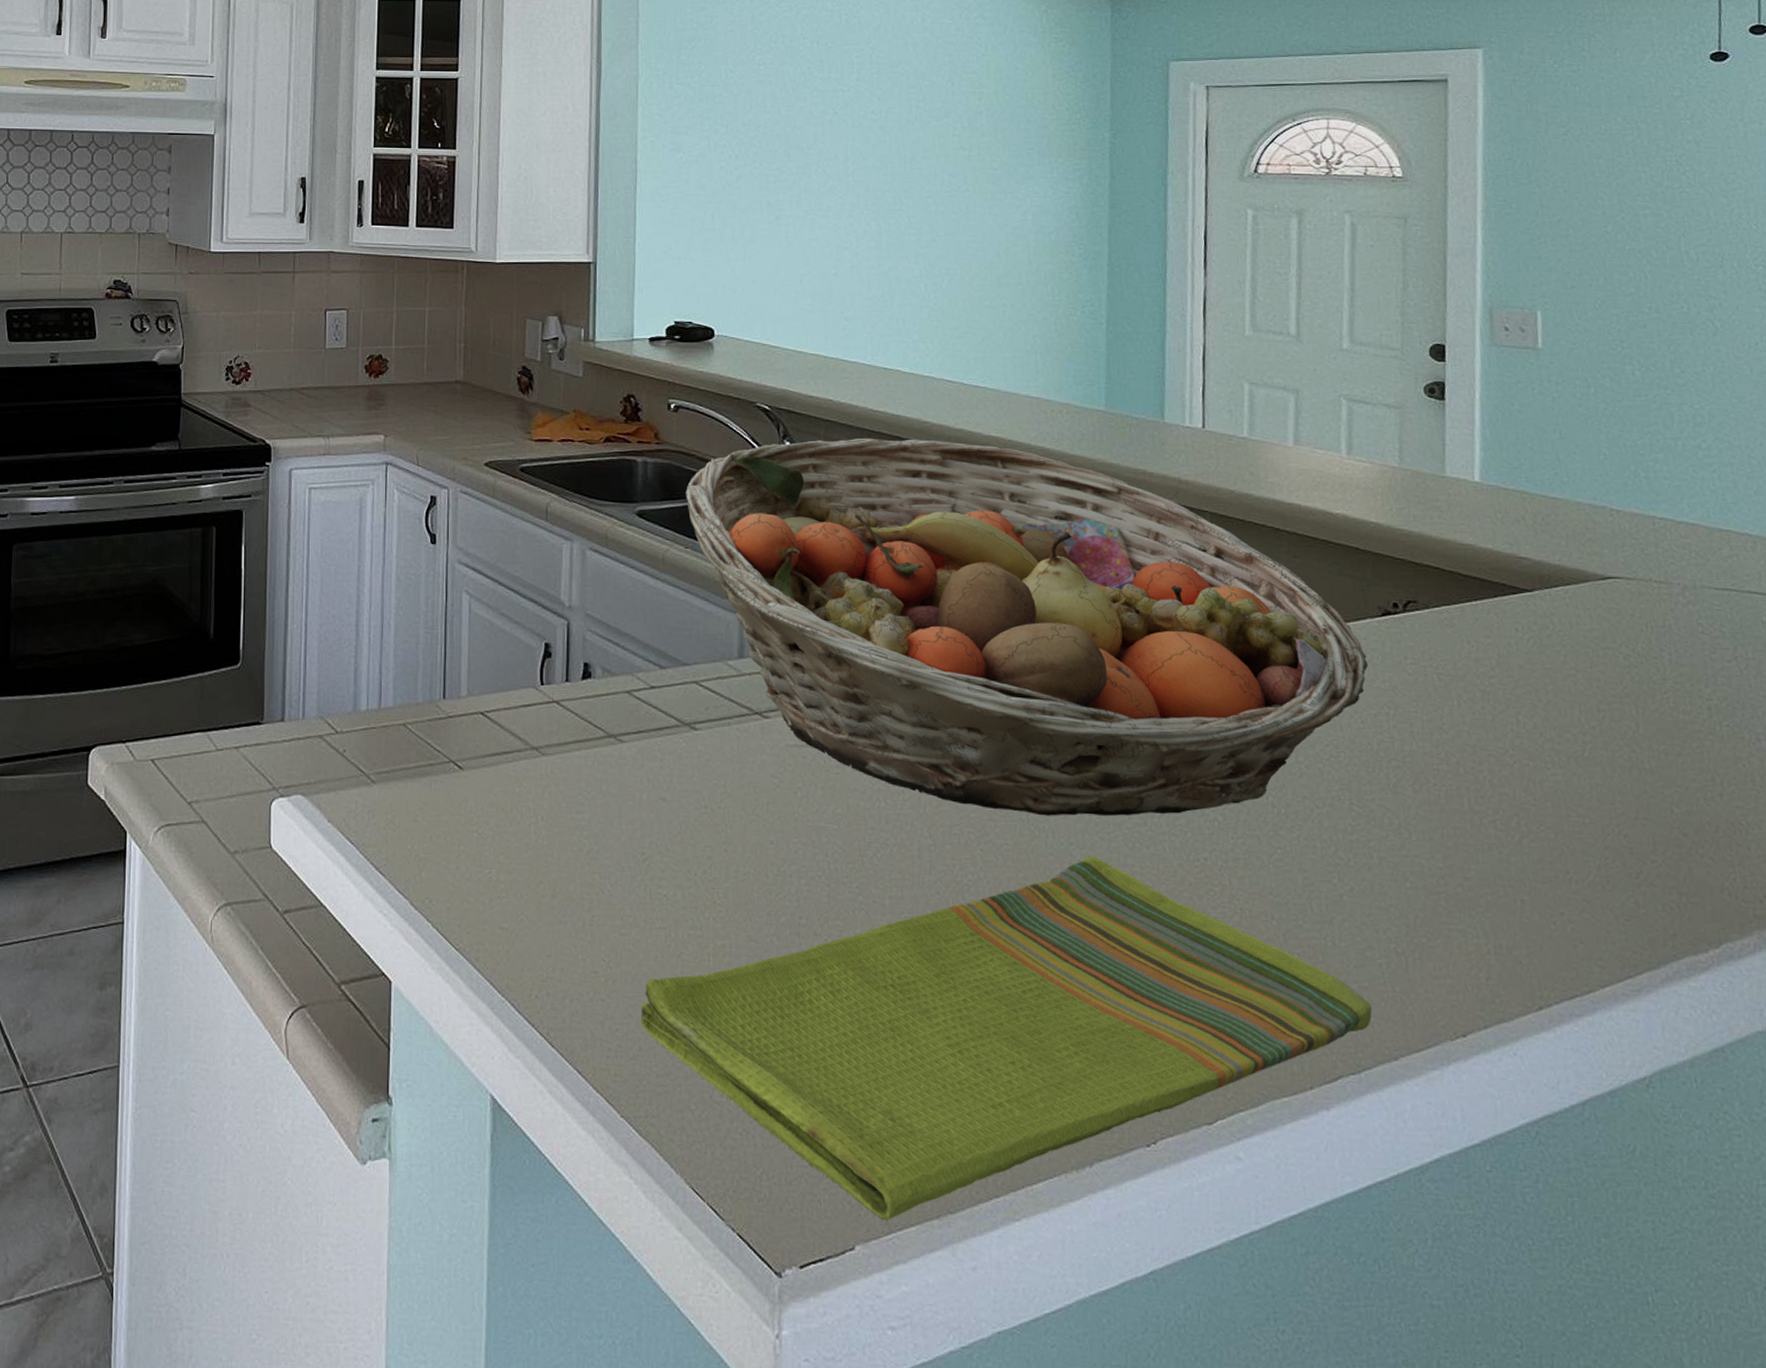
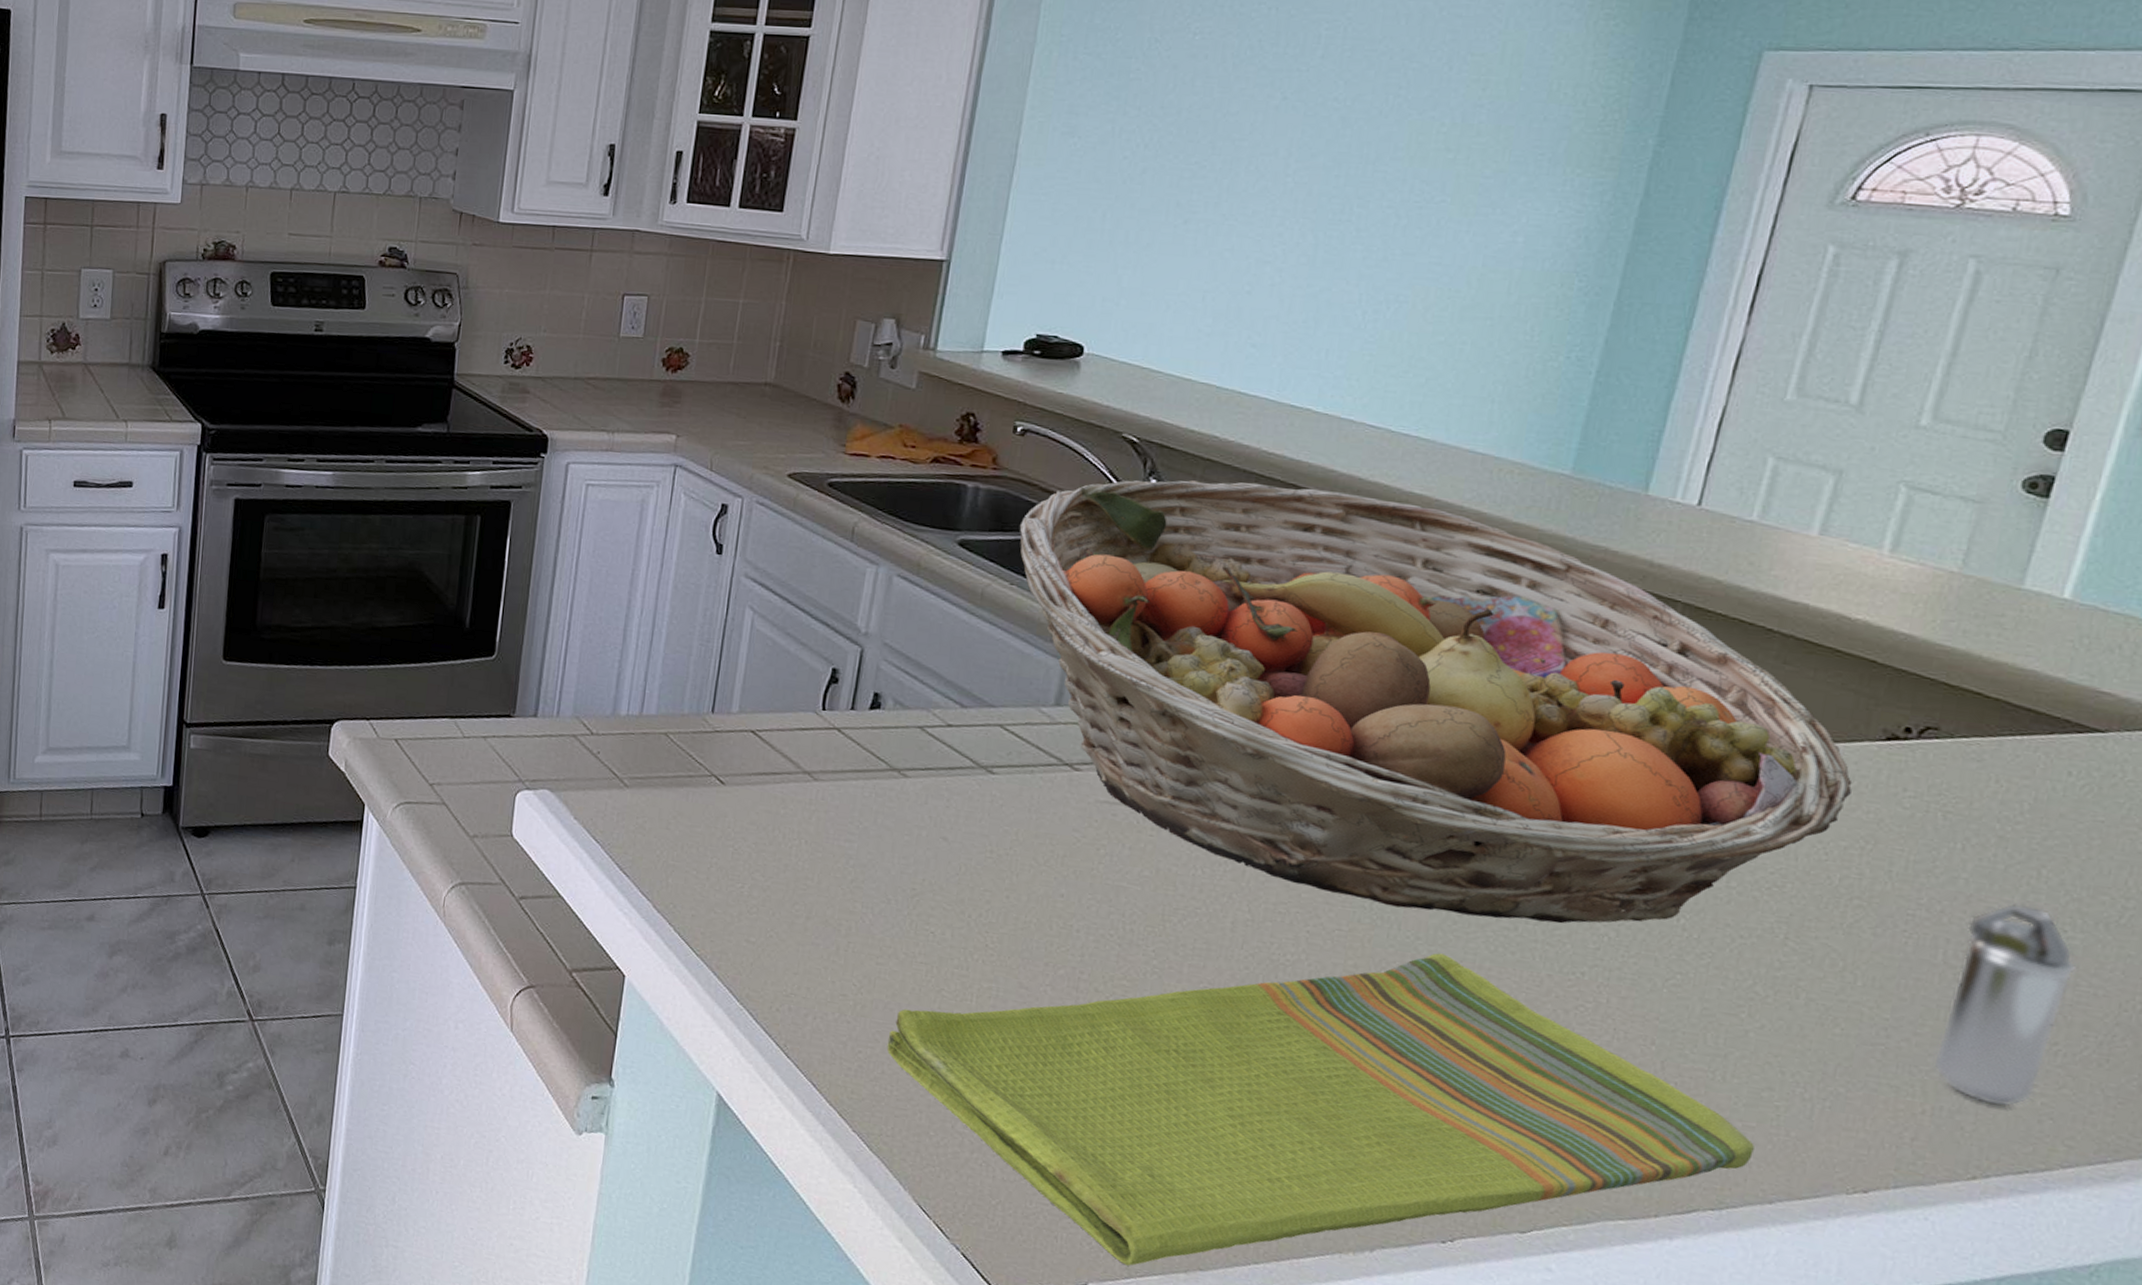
shaker: none [1479,749,1565,938] -> present [1932,903,2076,1108]

